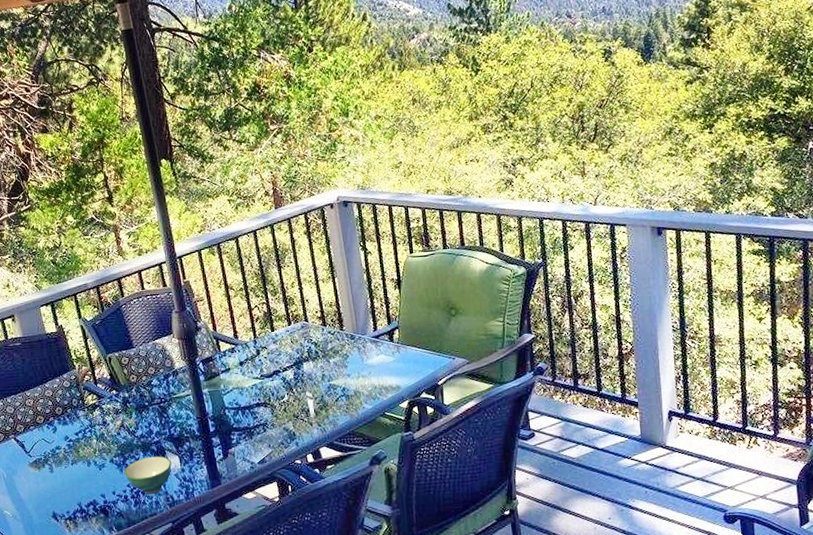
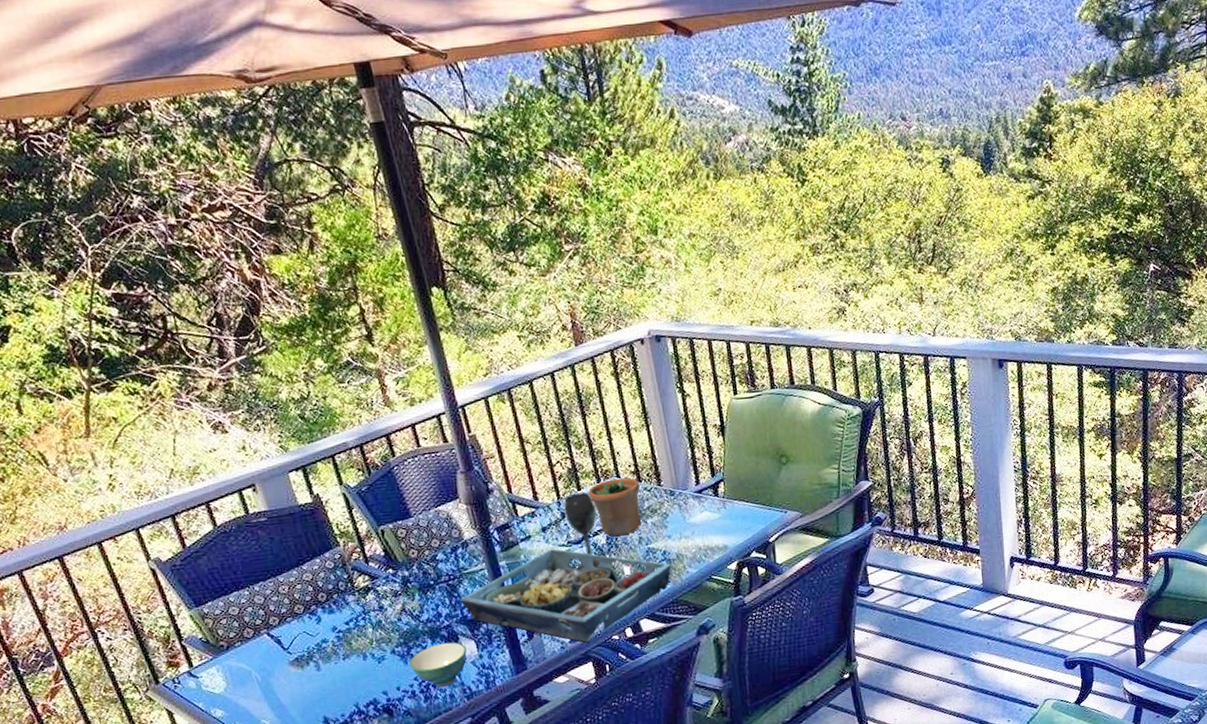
serving tray: none [168,381,351,465] -> present [460,549,673,643]
wine glass: none [259,333,287,400] -> present [564,492,600,570]
planter: none [280,322,325,373] -> present [588,477,641,537]

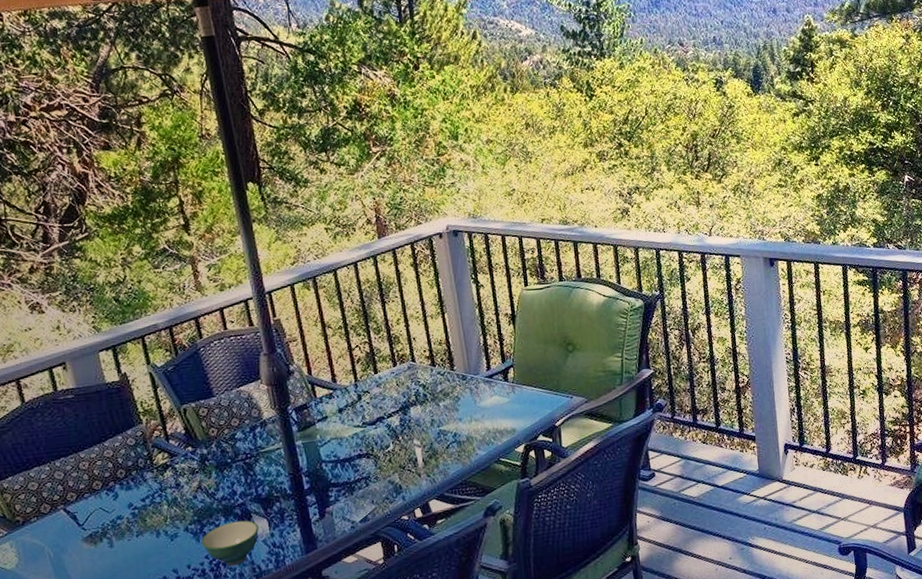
serving tray: present [460,549,673,643] -> none [255,429,463,523]
wine glass: present [564,492,600,570] -> none [360,375,392,450]
planter: present [588,477,641,537] -> none [384,362,434,419]

